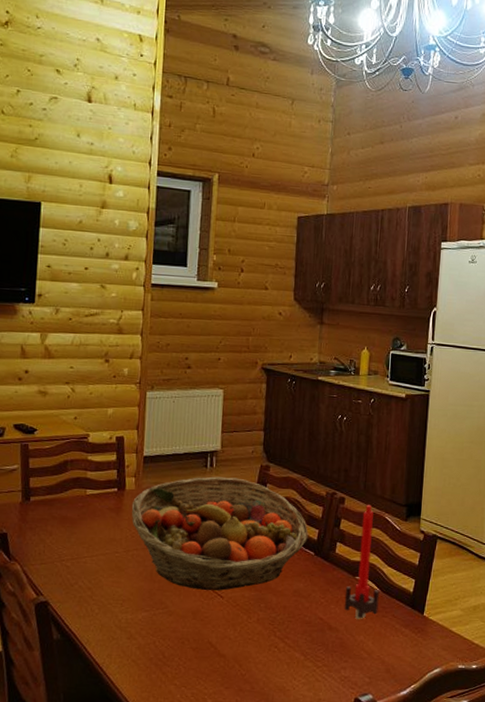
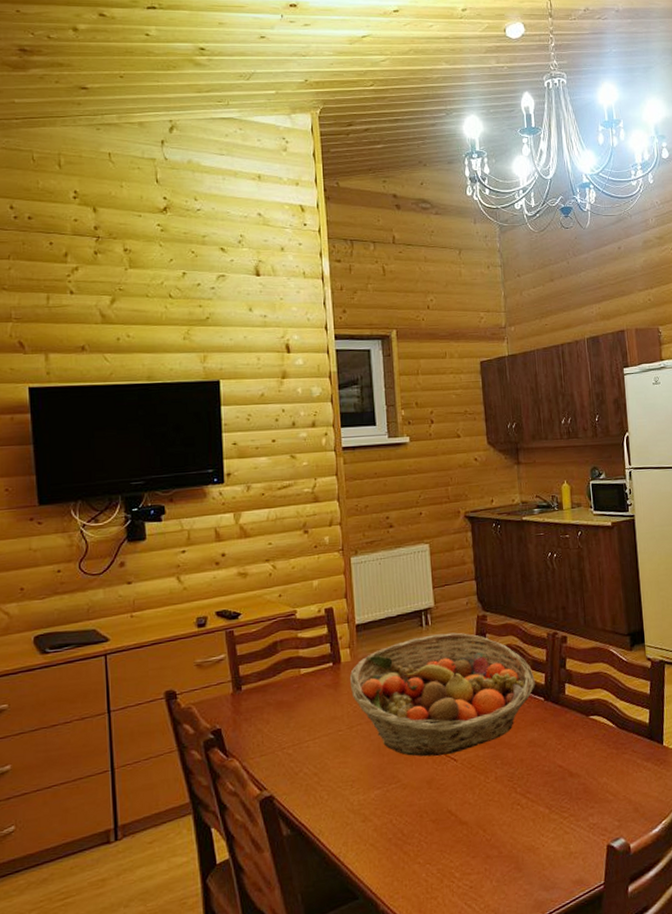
candle: present [344,504,380,620] -> none [580,639,617,762]

